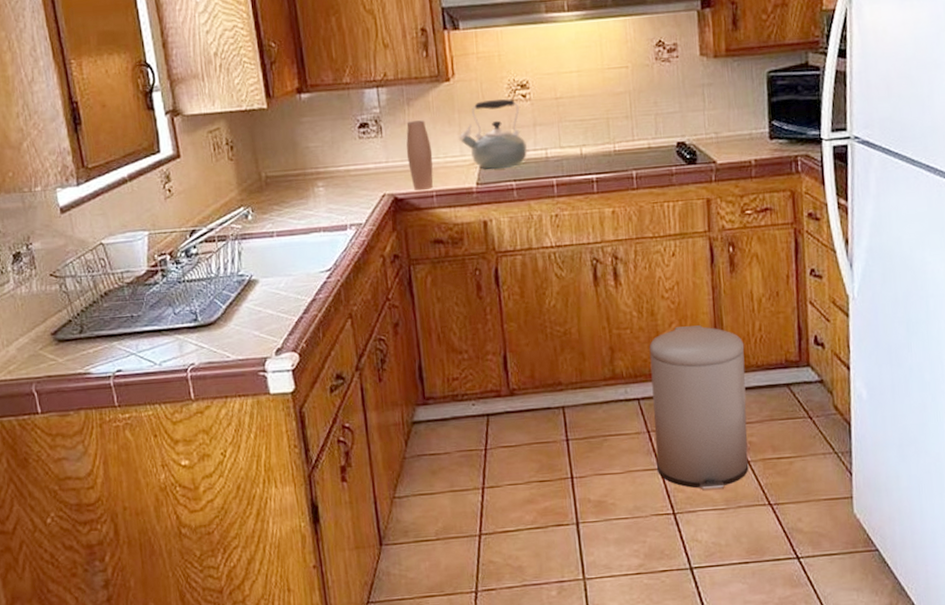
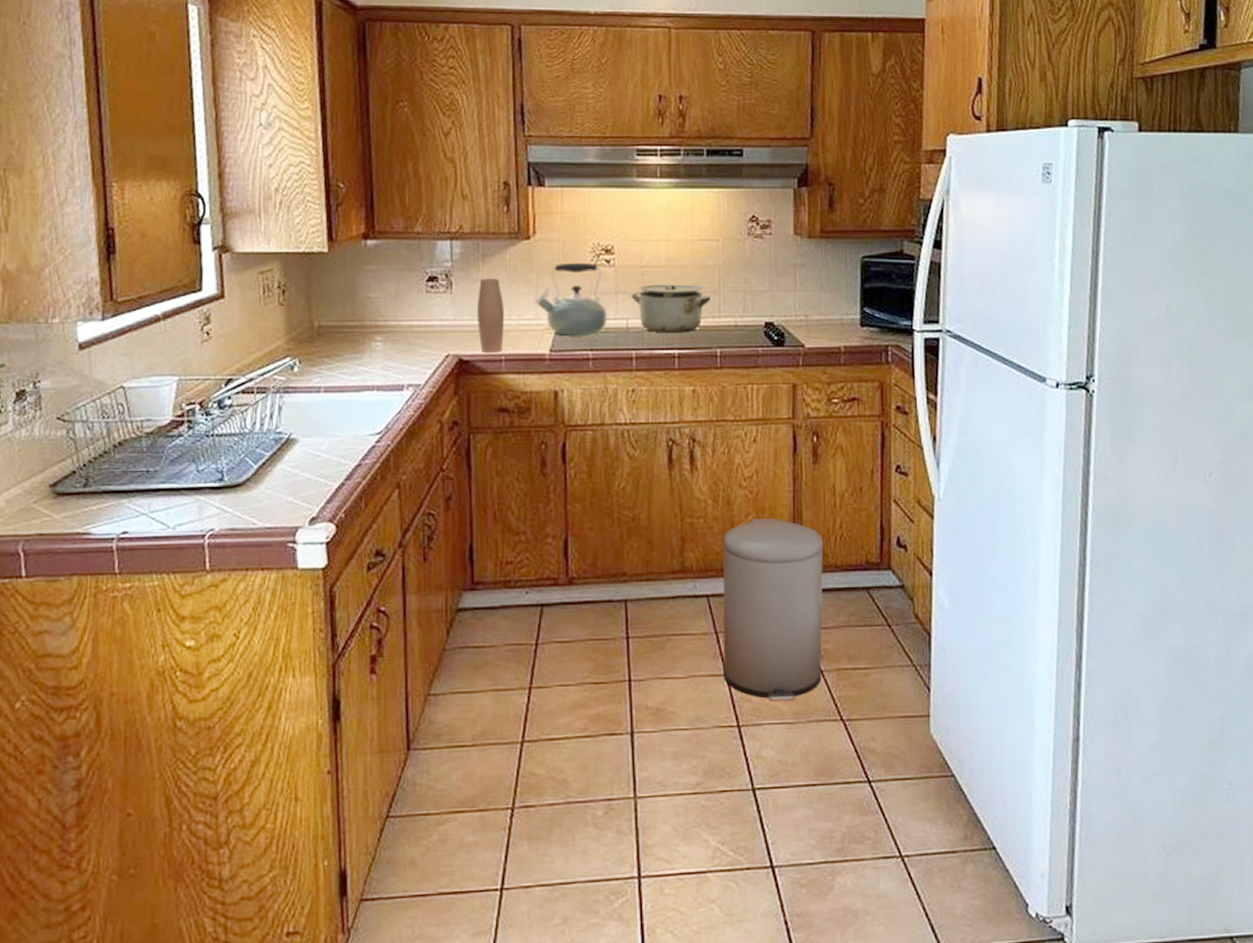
saucepan: none [548,111,624,160] -> present [631,284,711,333]

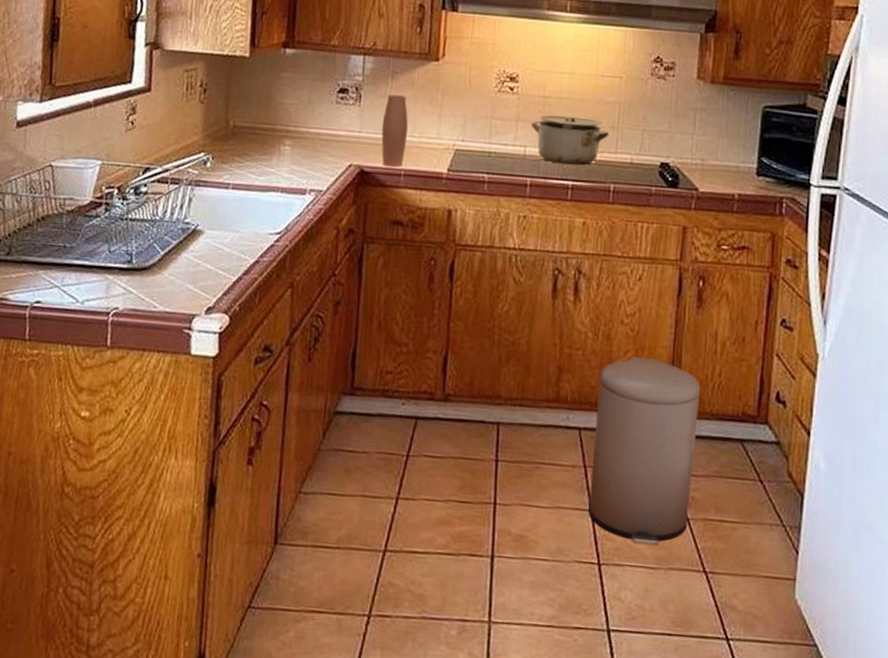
kettle: present [535,263,608,336] -> none [438,87,507,159]

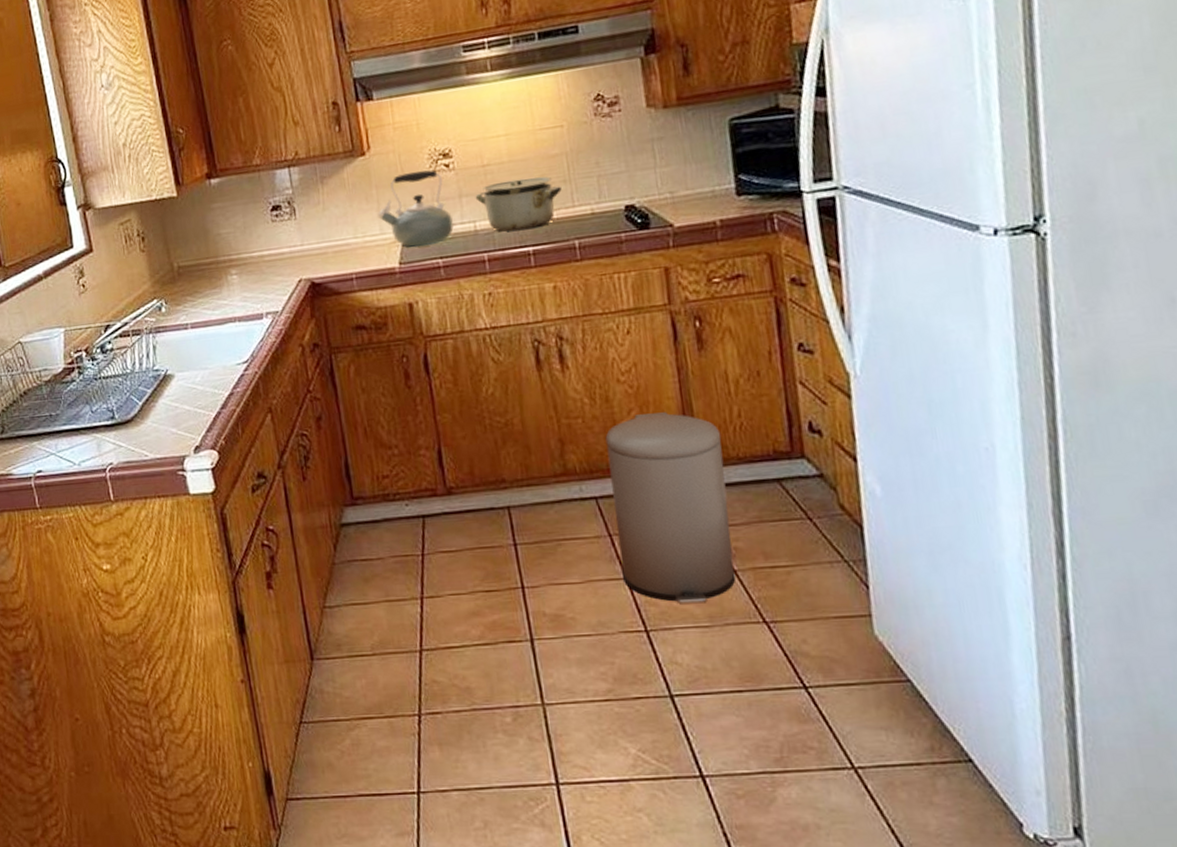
vase: present [381,94,409,168] -> none [321,198,353,275]
kettle: none [438,87,507,159] -> present [378,169,454,247]

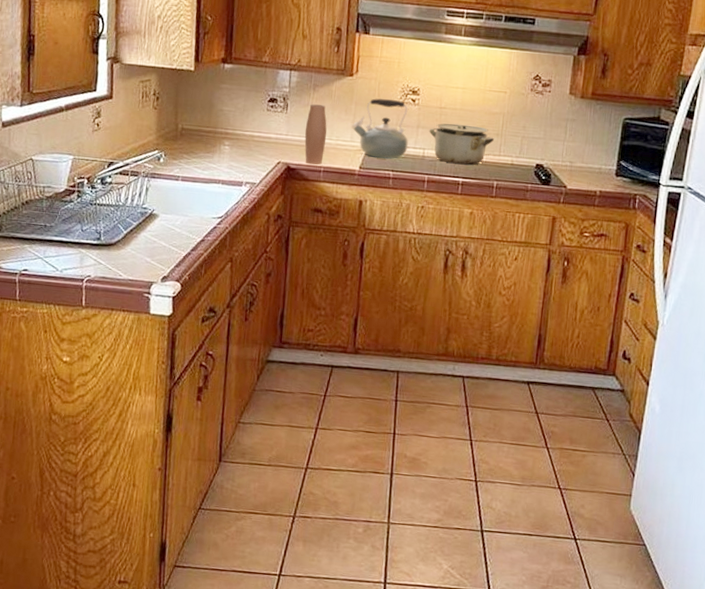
vase: none [321,198,353,275] -> present [304,104,327,165]
pedal bin: present [605,412,736,605] -> none [468,321,563,468]

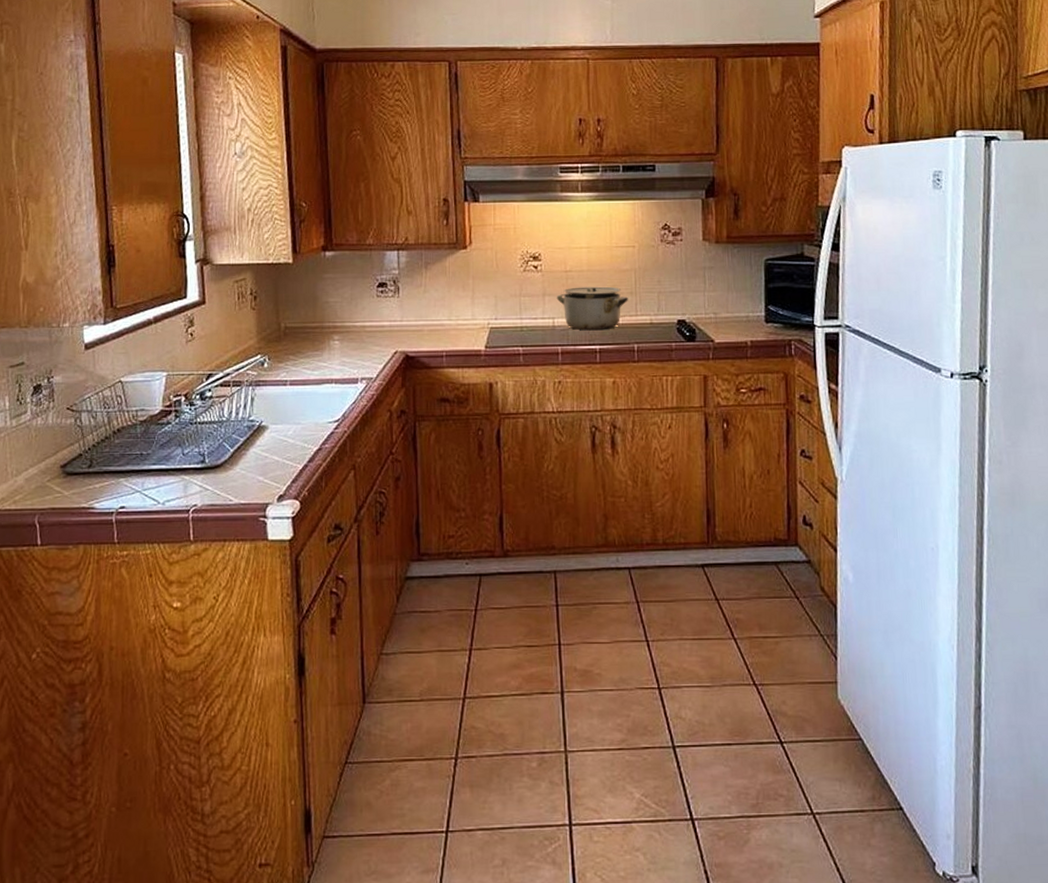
vase: present [304,104,327,165] -> none [420,284,446,350]
kettle: present [352,98,409,159] -> none [472,269,536,334]

